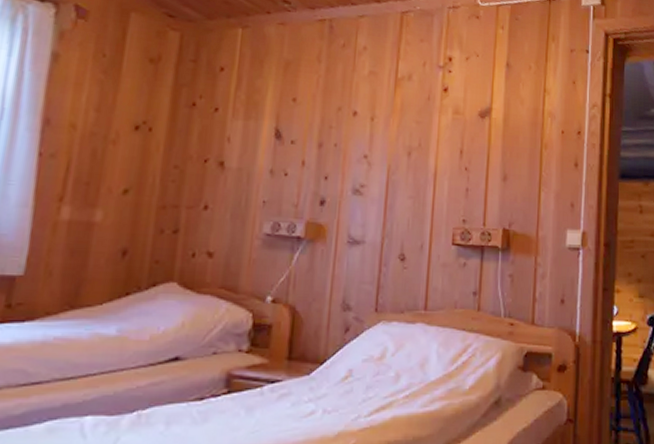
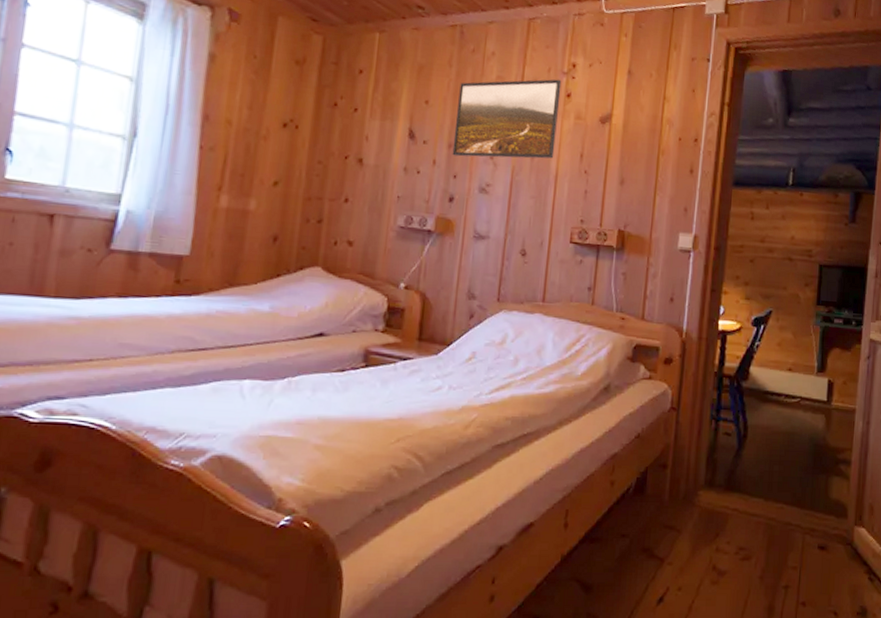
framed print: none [322,73,438,157] -> present [452,79,562,159]

